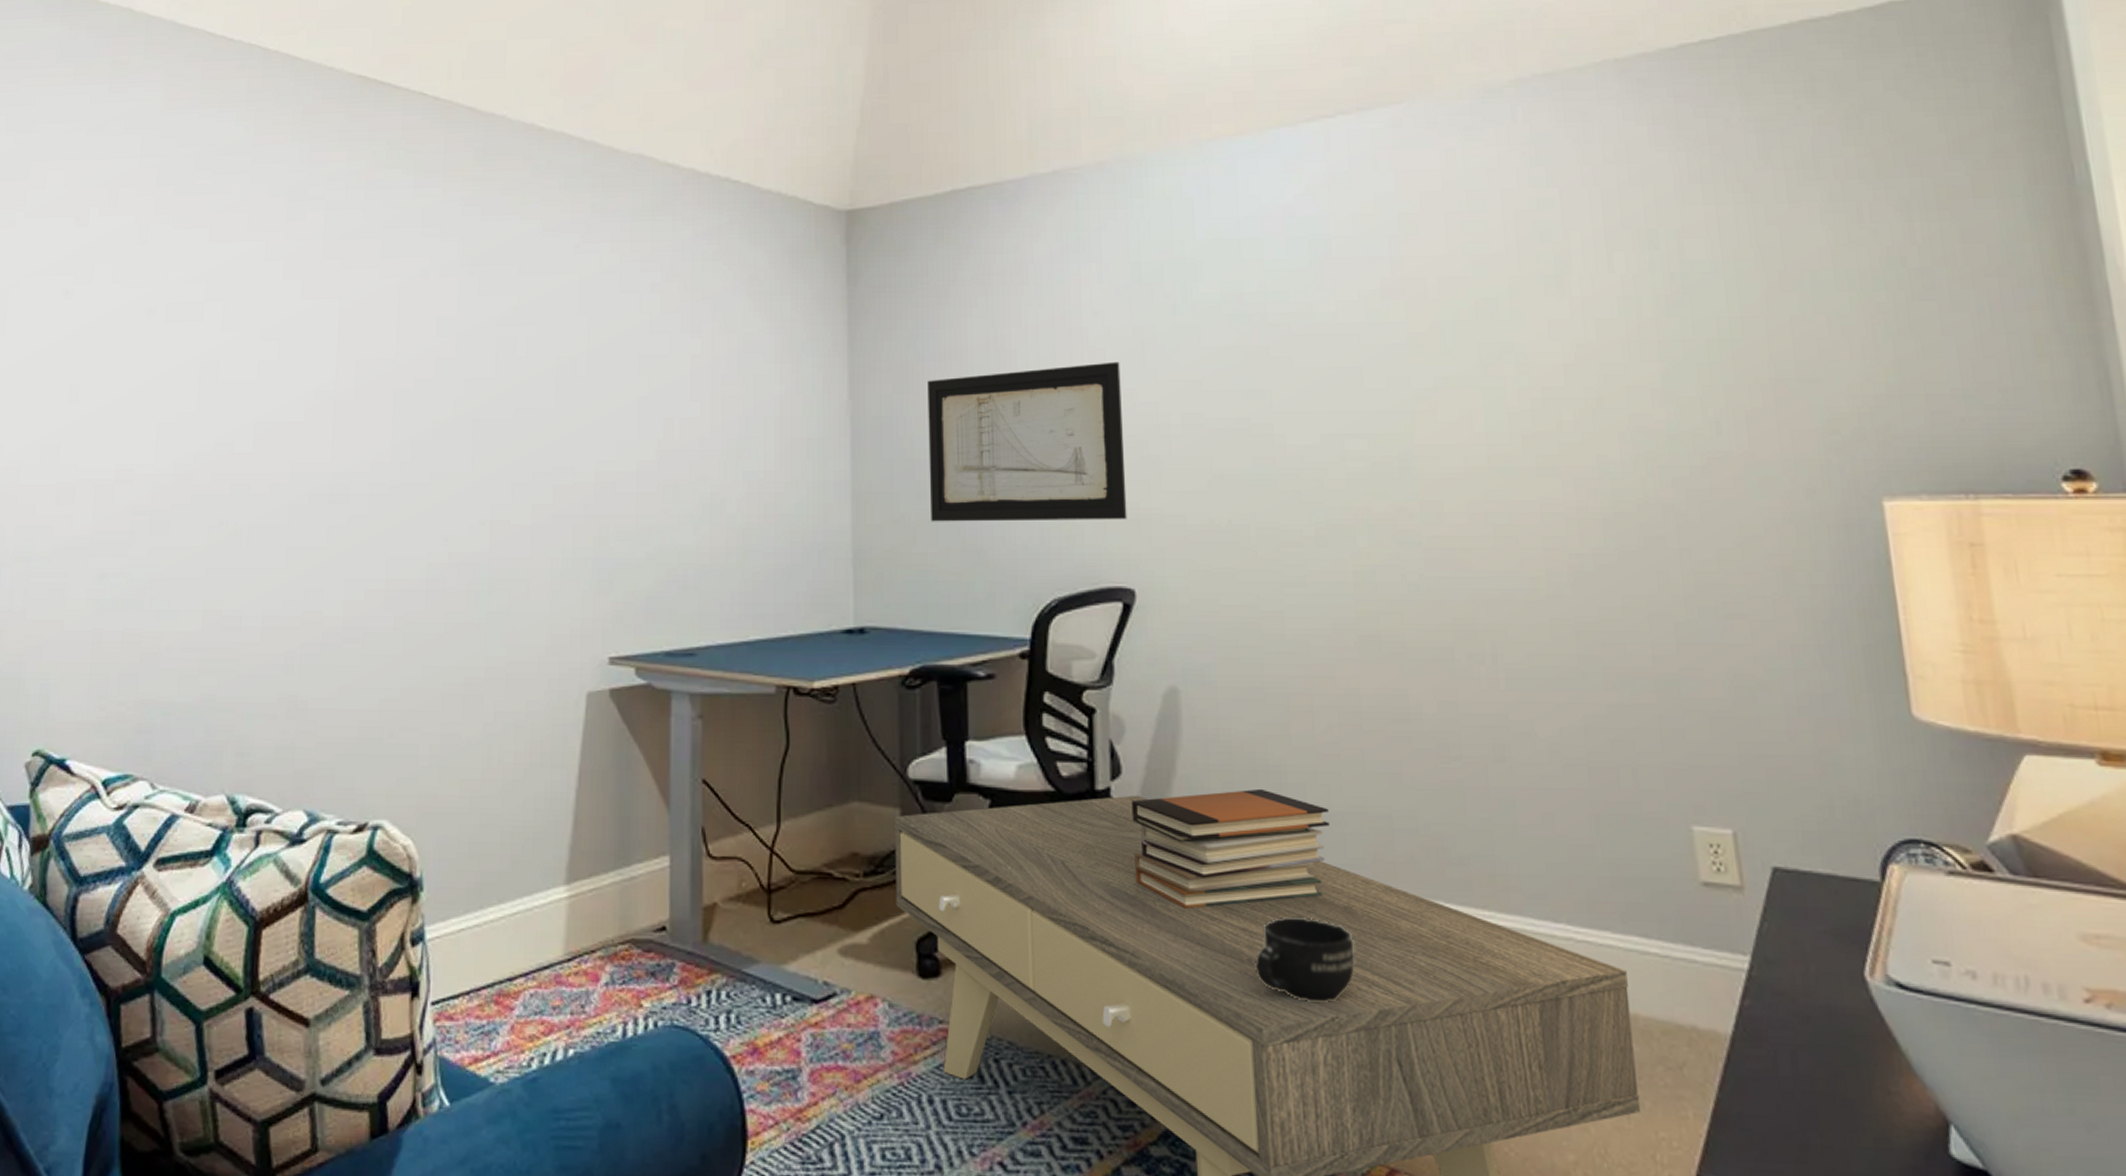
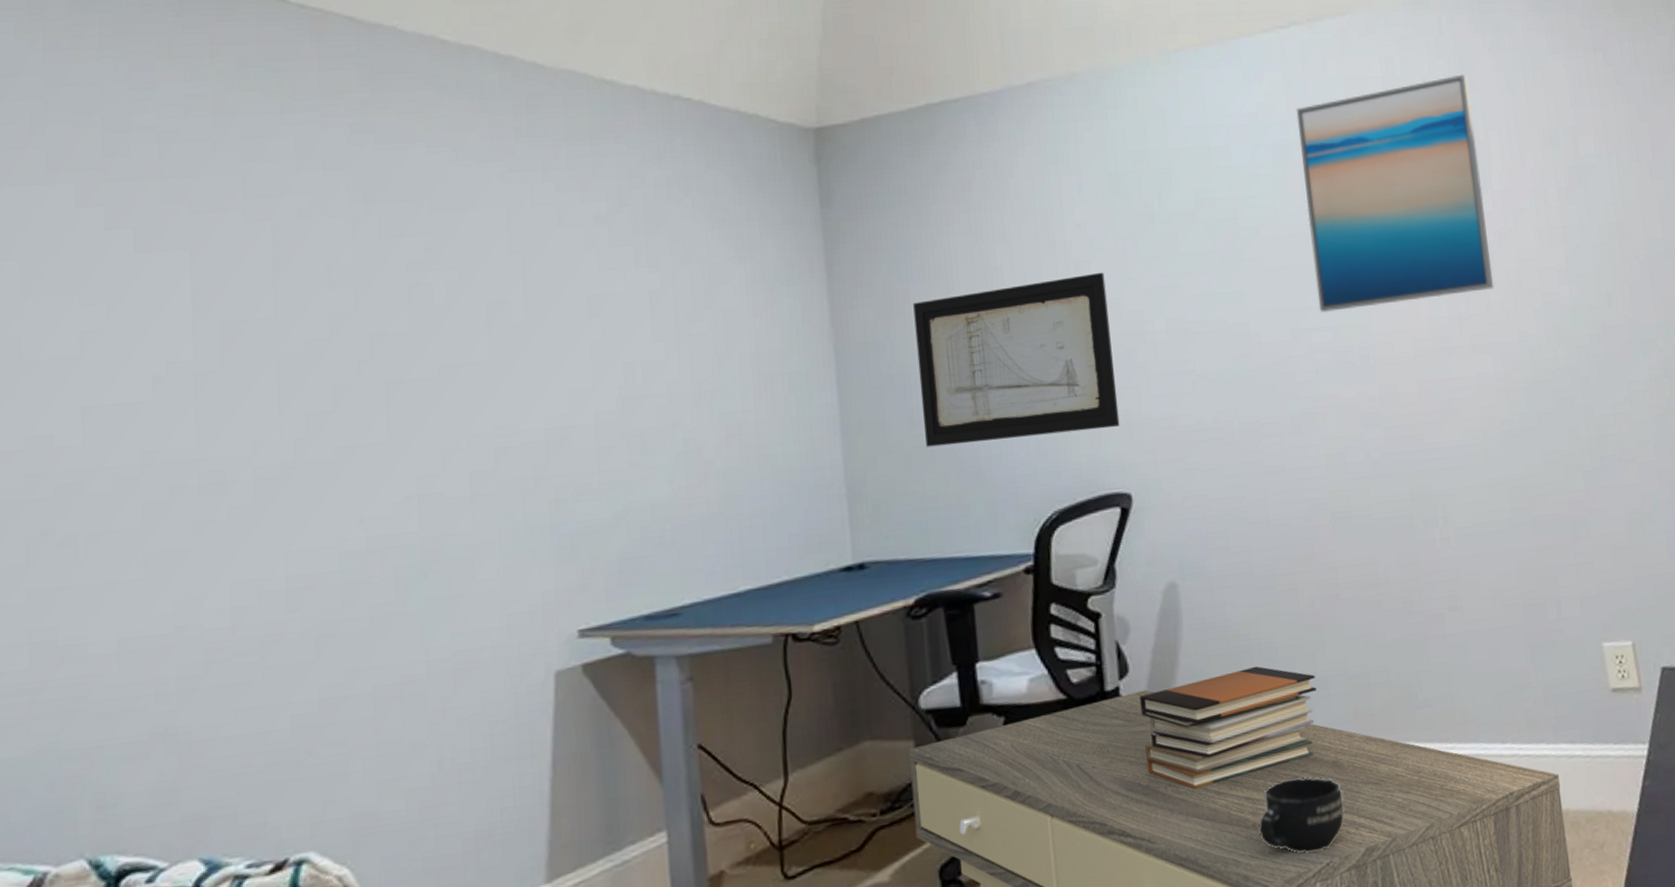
wall art: none [1338,168,1568,419] -> present [1296,74,1494,313]

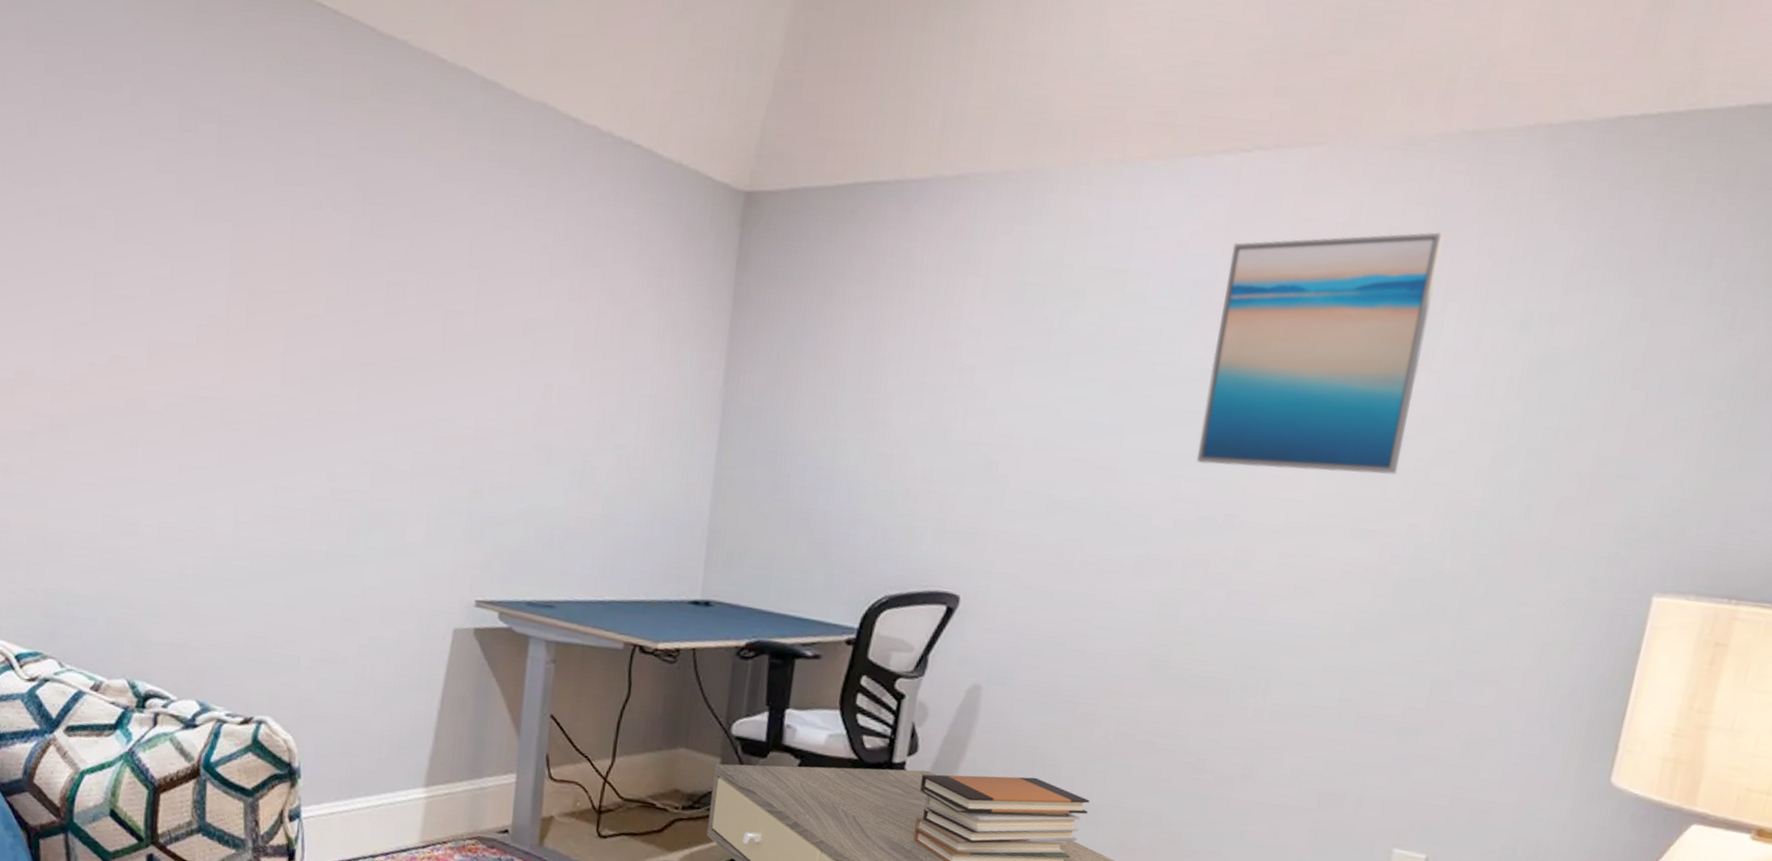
wall art: present [913,272,1120,448] -> none [784,376,987,532]

